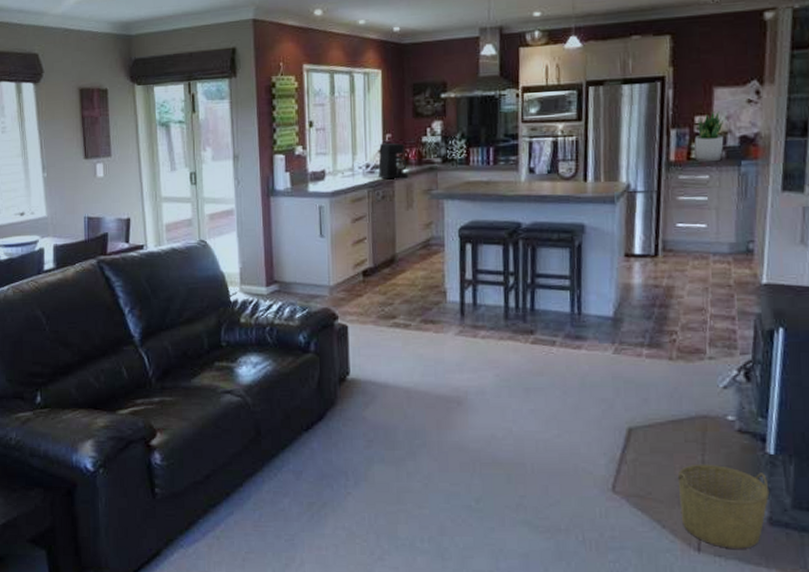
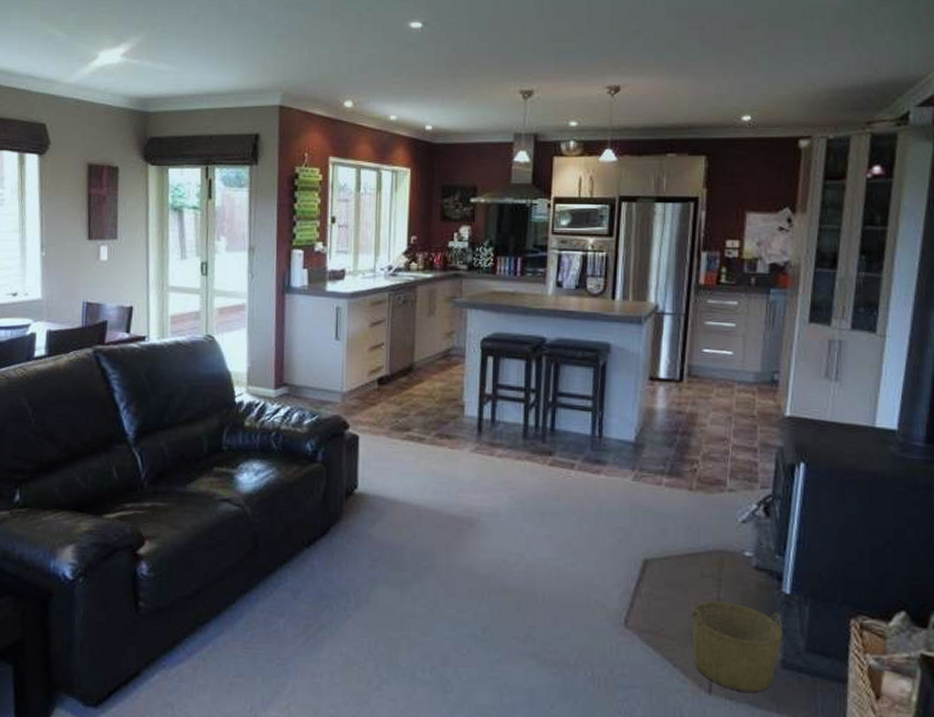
coffee maker: present [378,142,409,180] -> none [401,245,432,284]
planter: present [694,111,724,163] -> none [725,237,754,288]

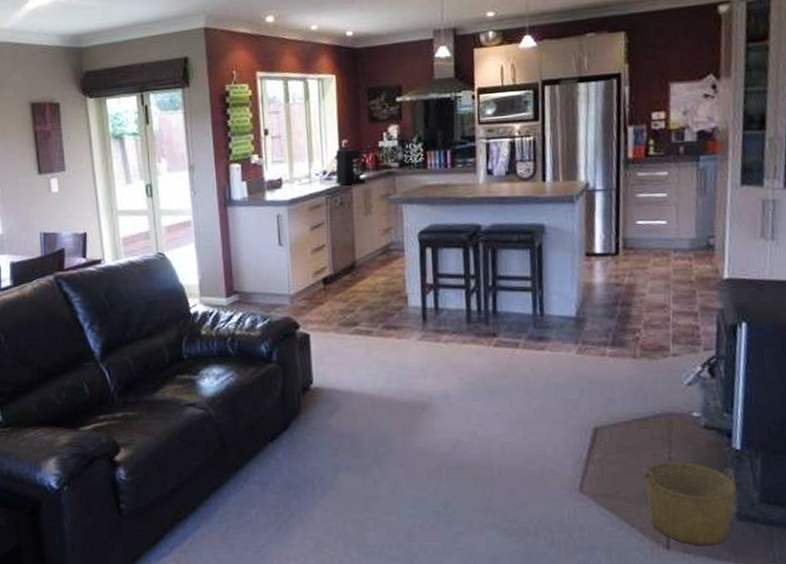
coffee maker: none [401,245,432,284] -> present [335,148,366,186]

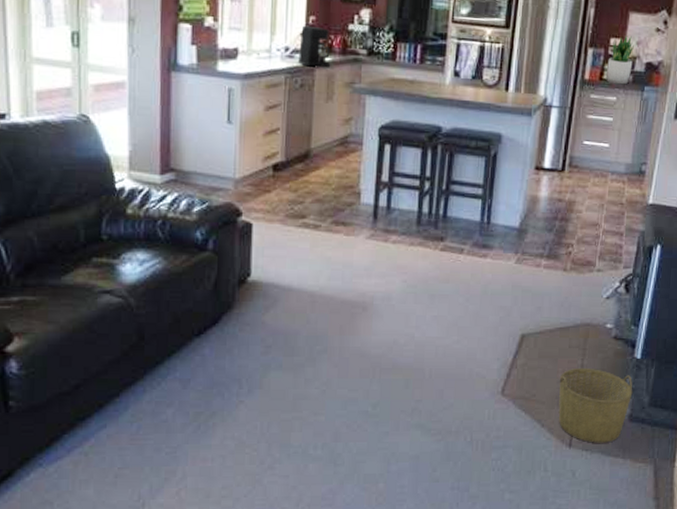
planter: none [652,107,682,159] -> present [606,36,634,85]

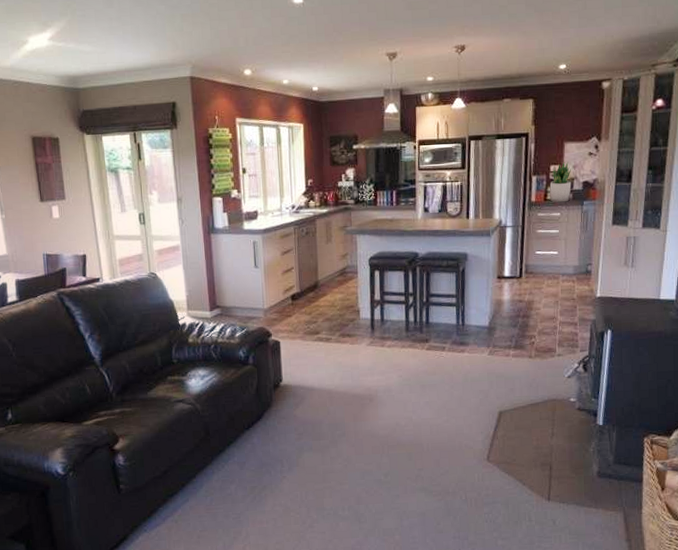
coffee maker: present [298,25,331,68] -> none [302,187,328,218]
basket: present [558,367,633,443] -> none [534,435,599,497]

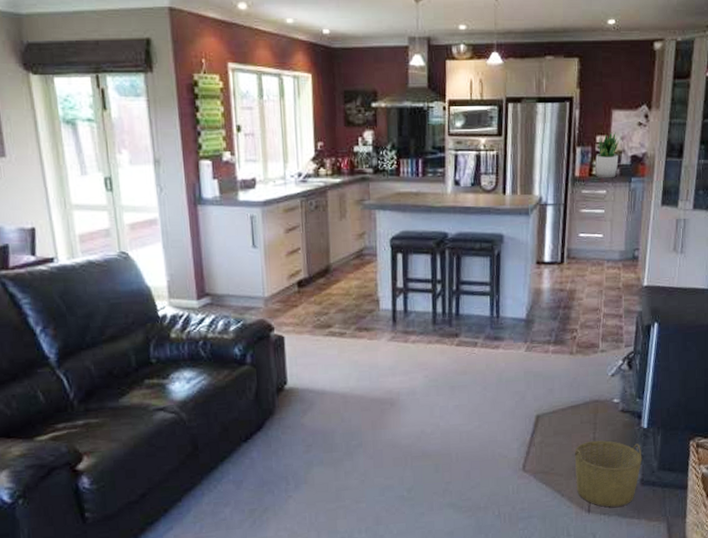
basket: none [534,435,599,497] -> present [574,440,642,507]

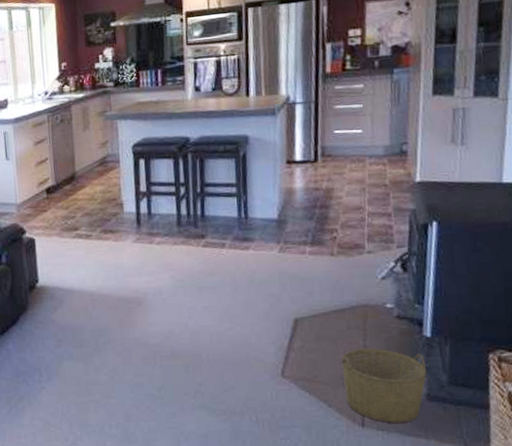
planter: present [595,132,619,179] -> none [348,24,377,73]

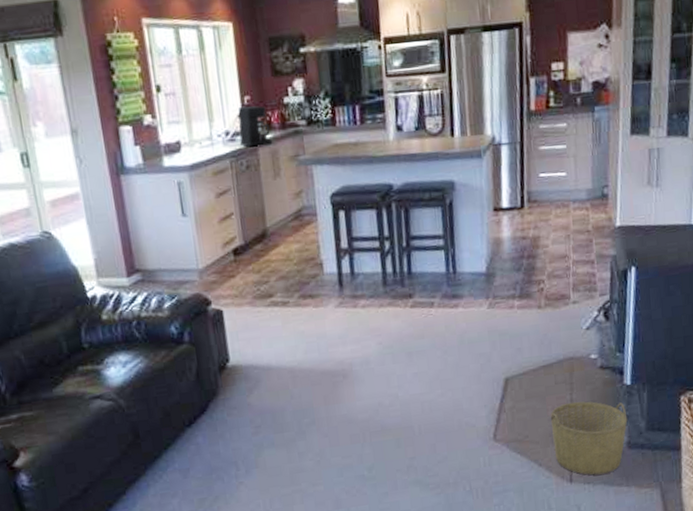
coffee maker: none [56,70,84,105] -> present [238,105,273,147]

